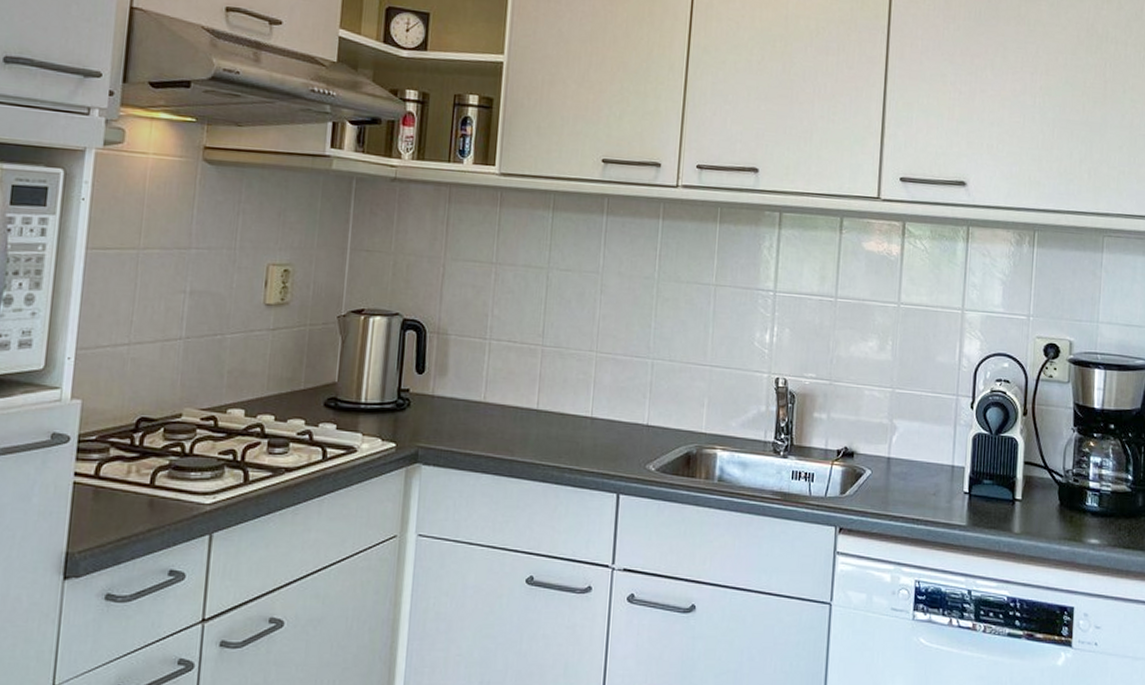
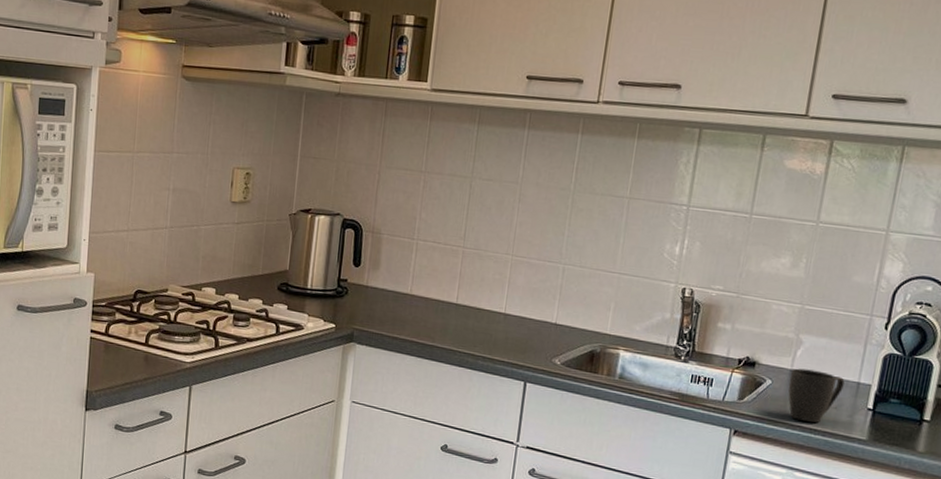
mug: none [887,455,940,513] -> present [787,368,845,423]

